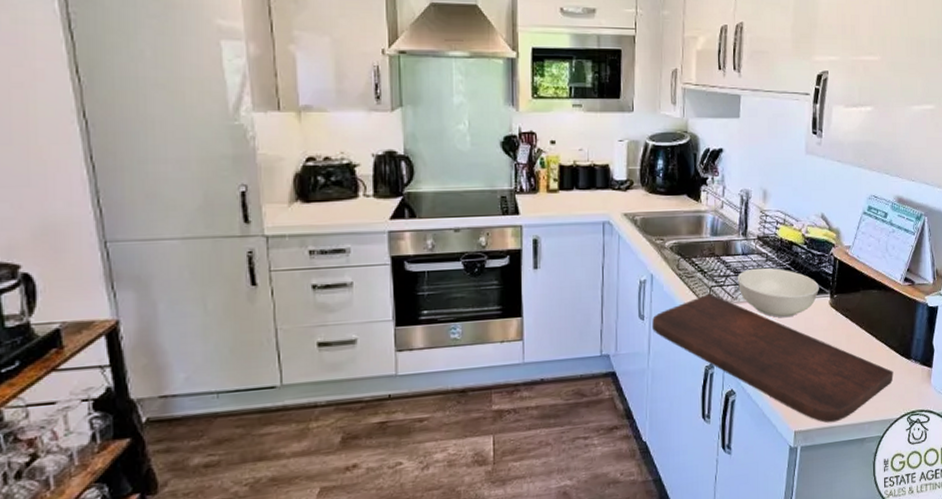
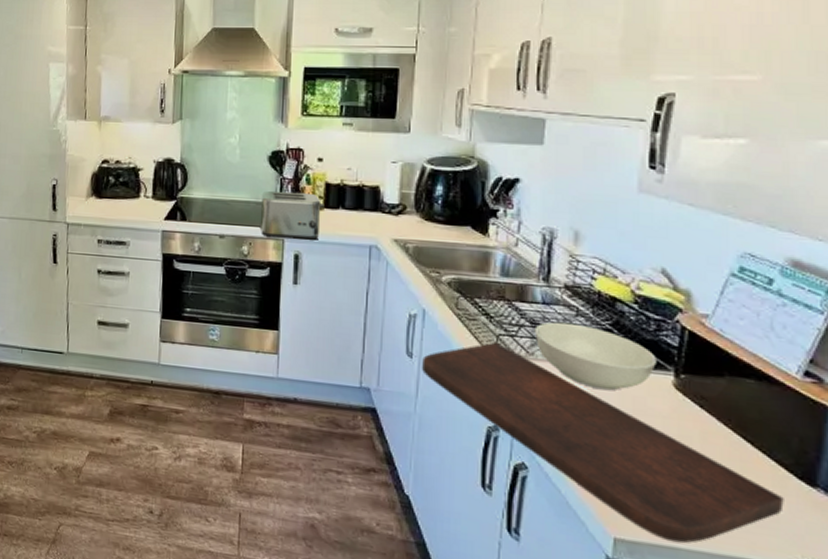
toaster: none [495,176,559,226] -> present [259,190,324,241]

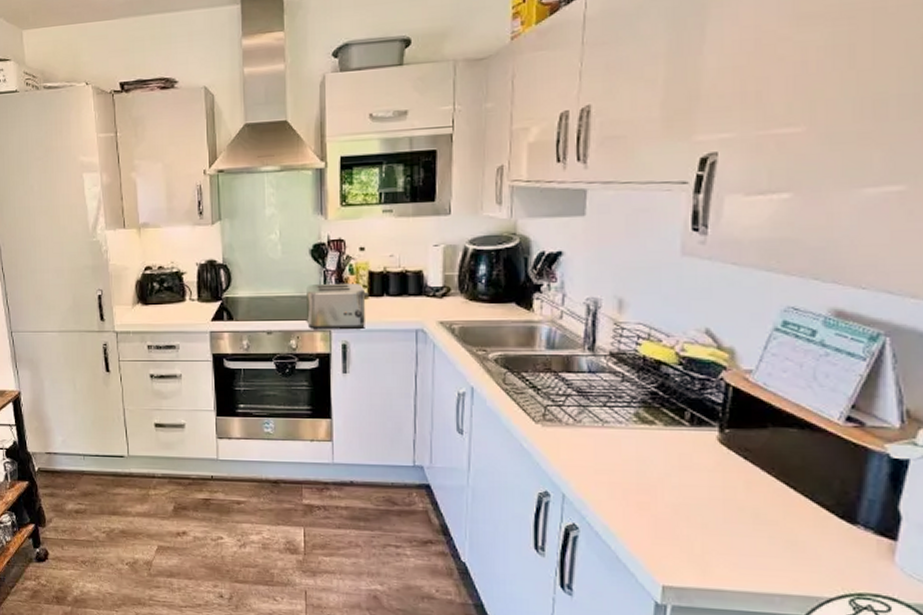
cutting board: present [422,342,784,544] -> none [473,412,825,586]
bowl: present [534,321,656,391] -> none [581,389,701,450]

